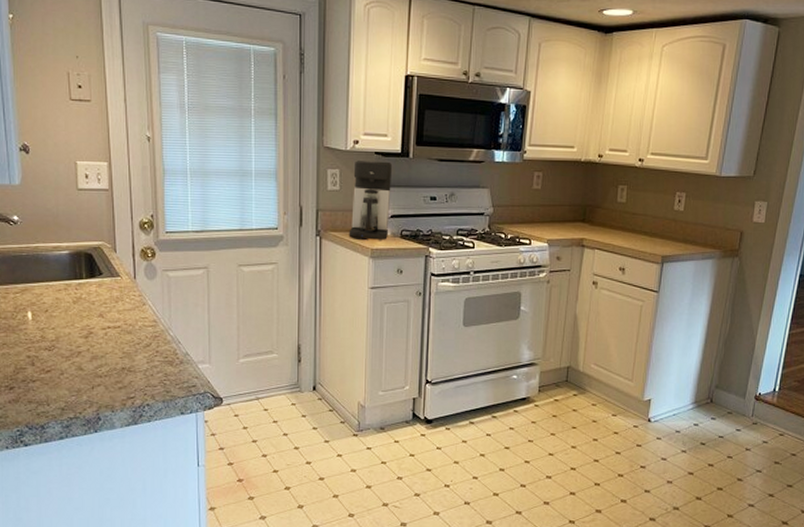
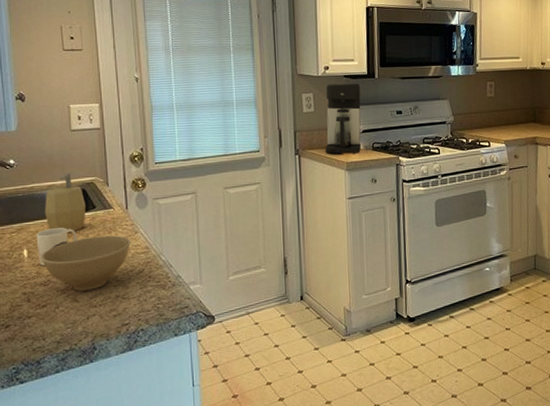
mug: none [41,292,84,330] -> present [36,228,78,266]
bowl: none [45,305,138,361] -> present [40,235,131,292]
soap dispenser: none [50,234,93,297] -> present [45,172,86,231]

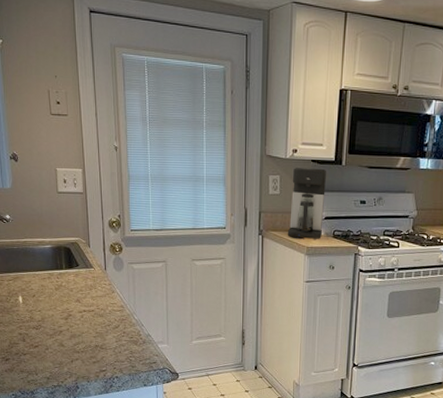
mug: present [36,228,78,266] -> none [29,280,64,312]
bowl: present [40,235,131,292] -> none [33,291,109,339]
soap dispenser: present [45,172,86,231] -> none [36,231,71,285]

